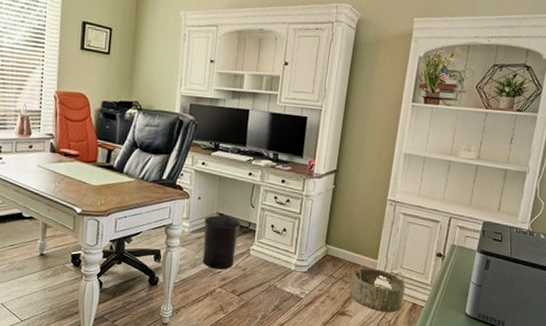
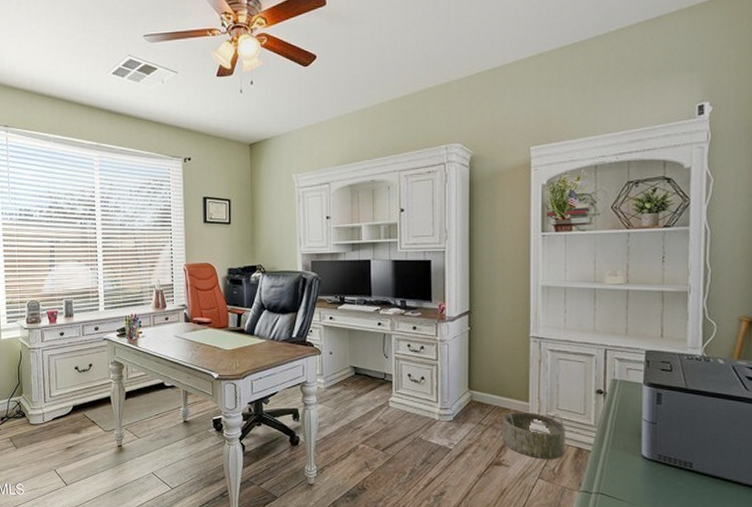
waste bin: present [202,215,241,270] -> none [338,369,377,424]

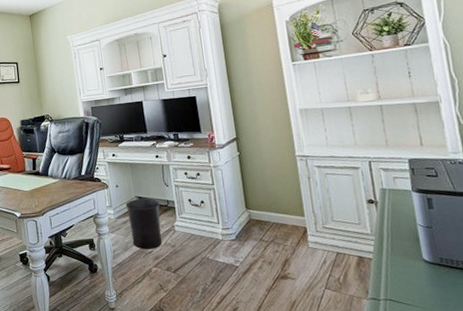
waste bin: none [338,369,377,424] -> present [125,198,162,249]
basket: present [502,411,565,459] -> none [282,225,347,270]

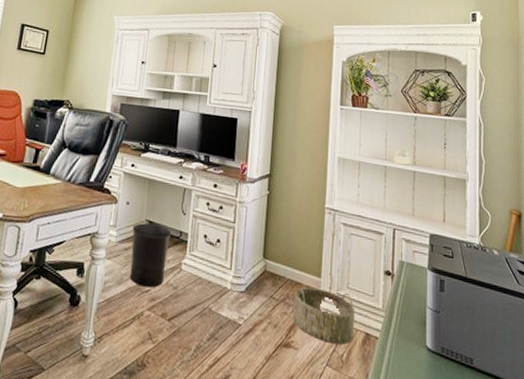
basket: none [282,225,347,270] -> present [293,287,355,345]
books: present [294,32,339,56] -> none [345,83,386,106]

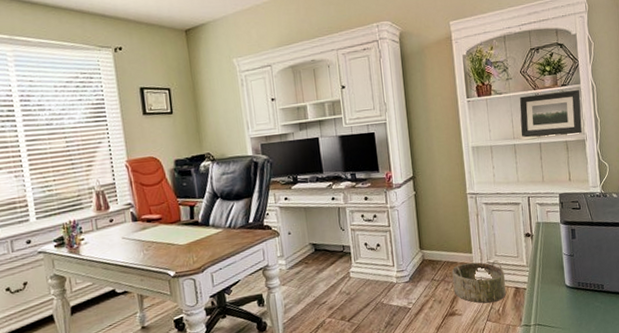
waste bin: present [129,223,172,288] -> none [298,245,337,300]
picture frame: none [394,116,465,172] -> present [519,89,582,137]

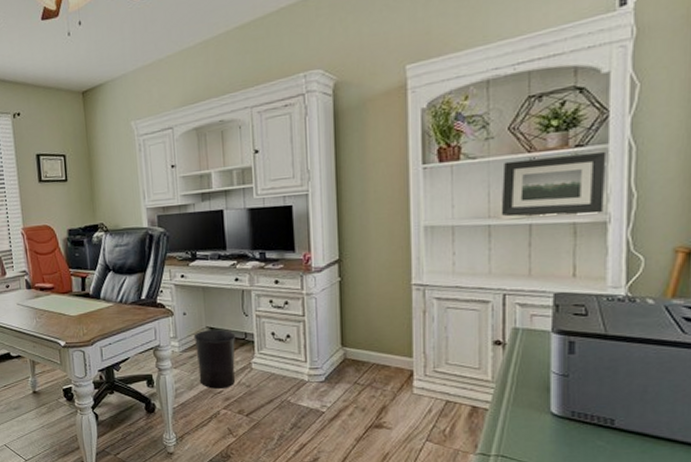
waste bin: none [298,245,337,300] -> present [193,330,236,389]
basket: present [452,260,506,304] -> none [382,368,457,420]

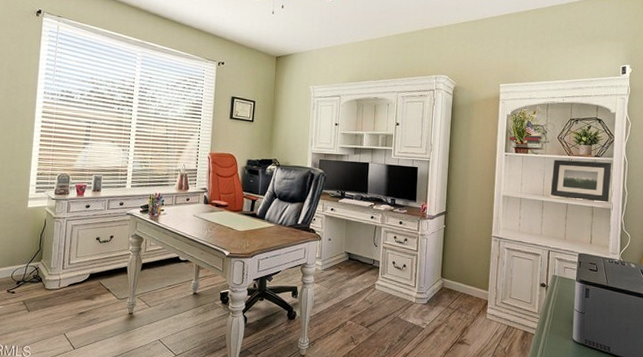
waste bin: present [193,330,236,389] -> none [334,254,367,303]
books: none [428,125,486,157] -> present [510,132,544,151]

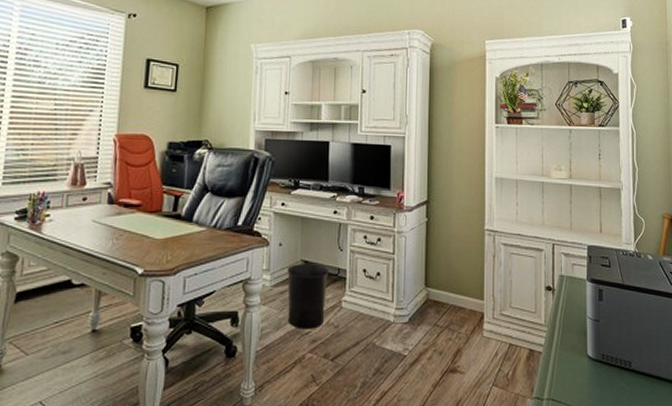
waste bin: none [334,254,367,303] -> present [287,264,330,329]
picture frame: present [550,159,612,202] -> none [551,131,619,181]

